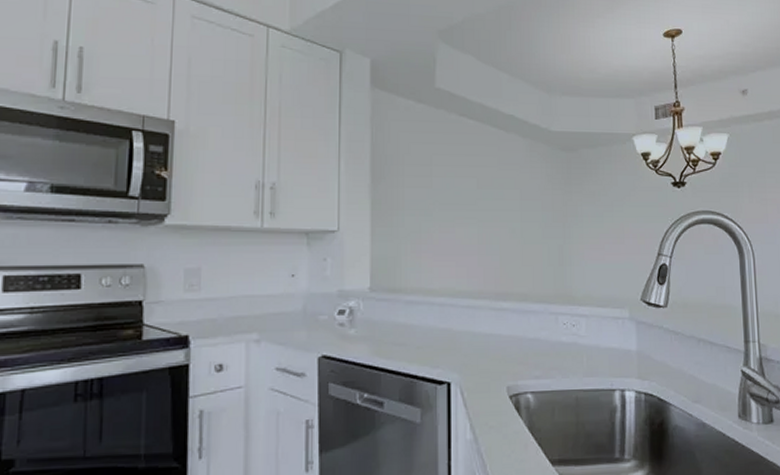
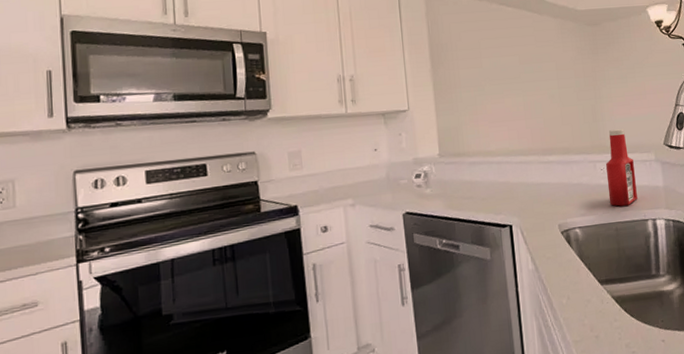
ketchup bottle: none [569,277,605,371] -> present [605,129,638,206]

